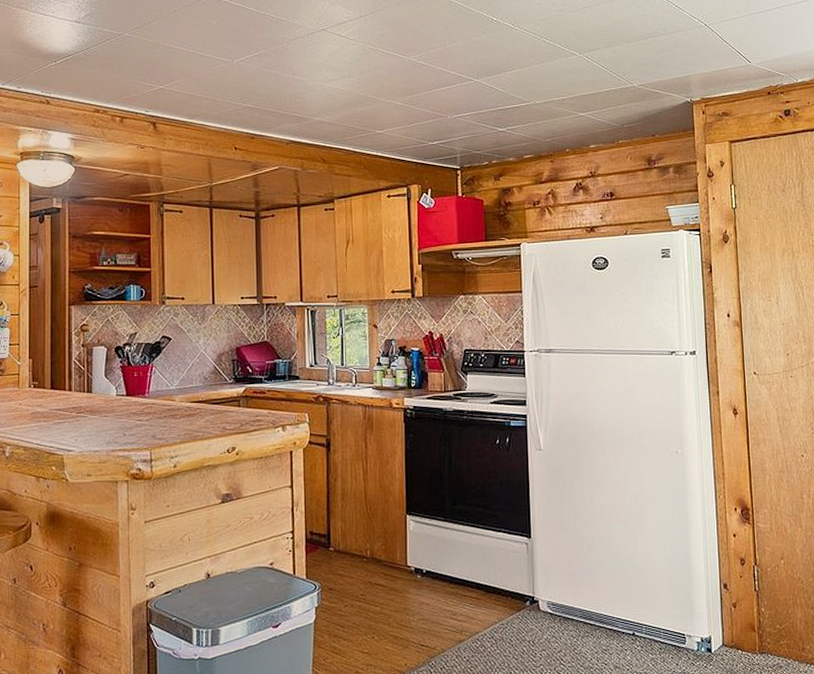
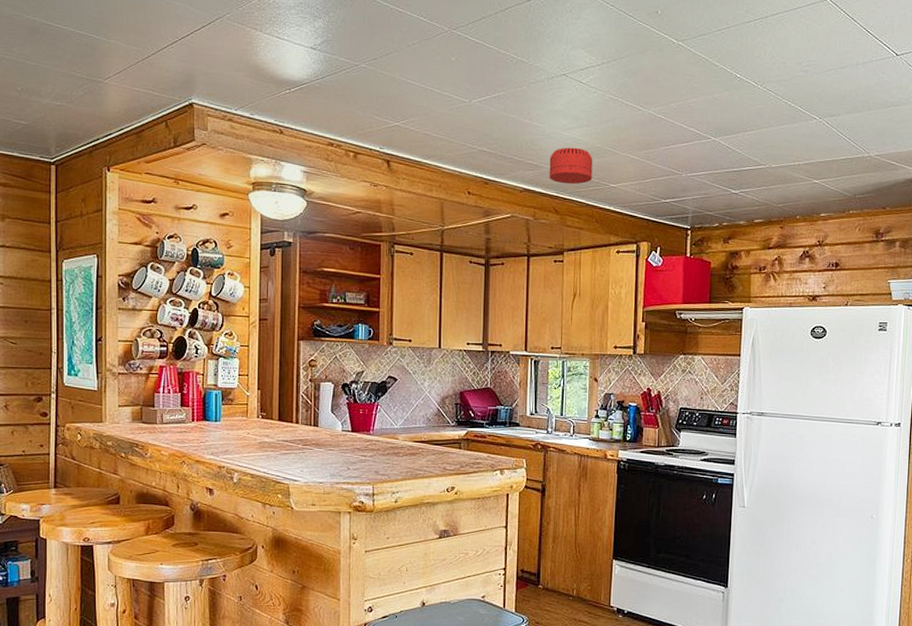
smoke detector: none [314,98,358,134] -> present [549,147,593,185]

